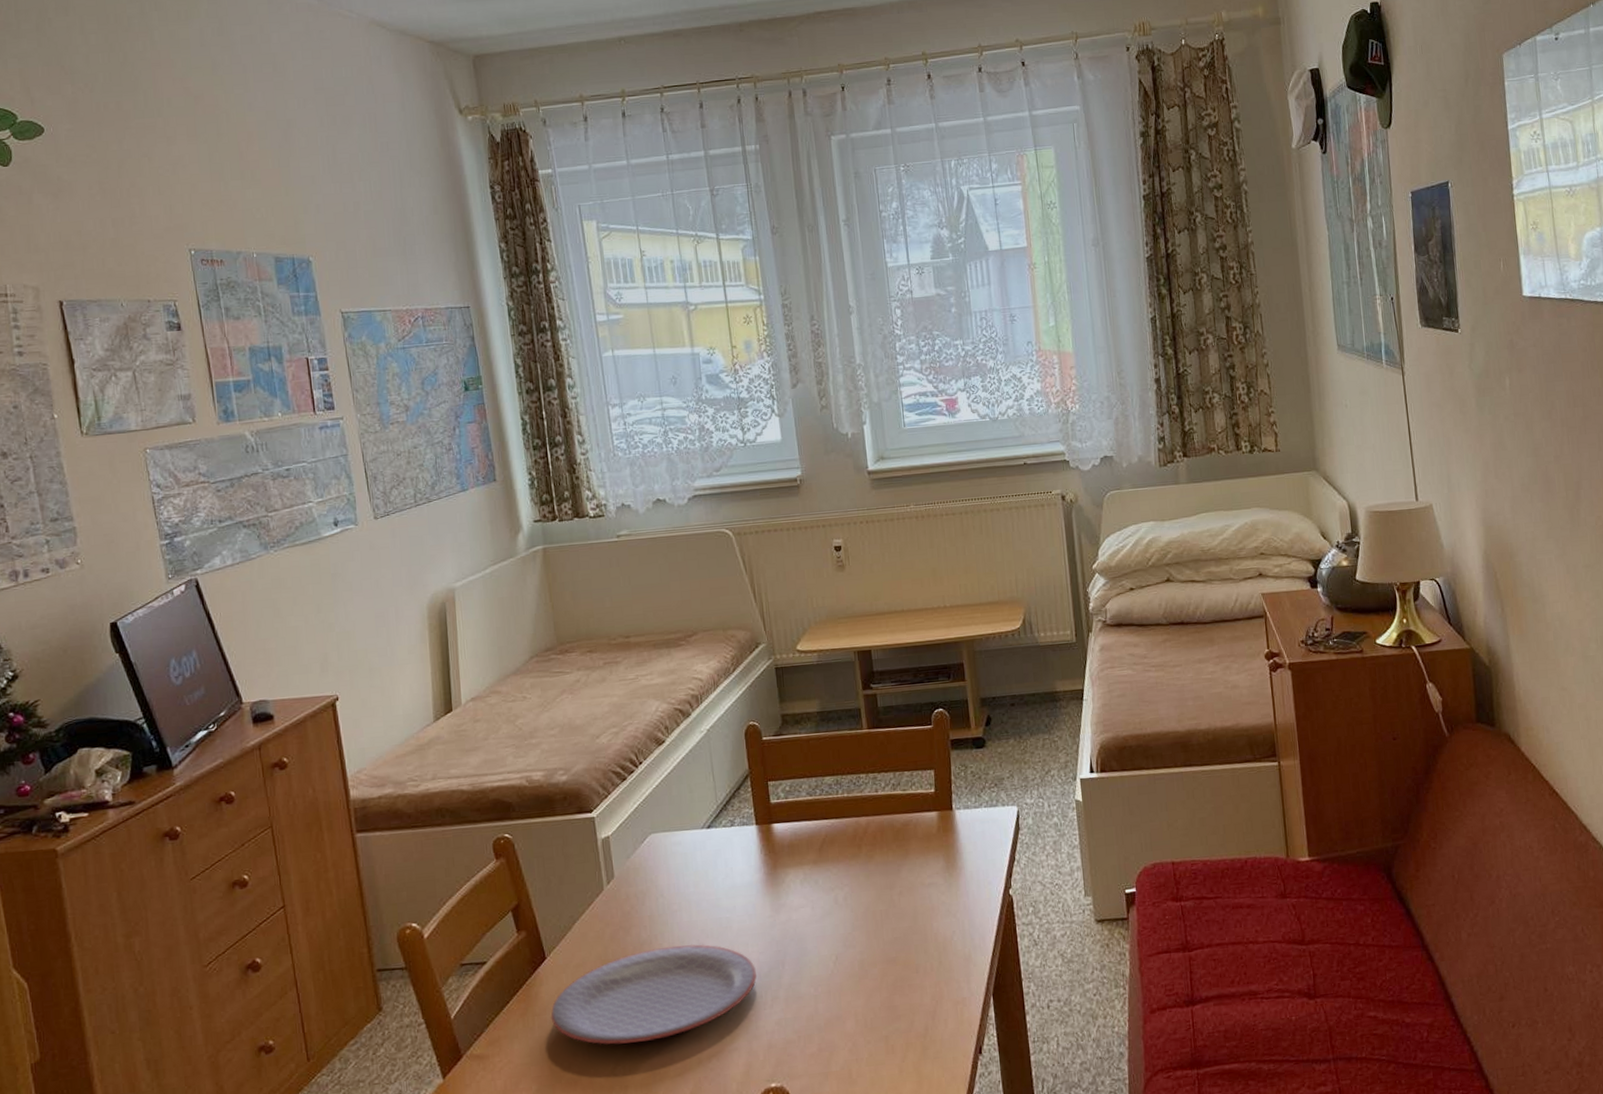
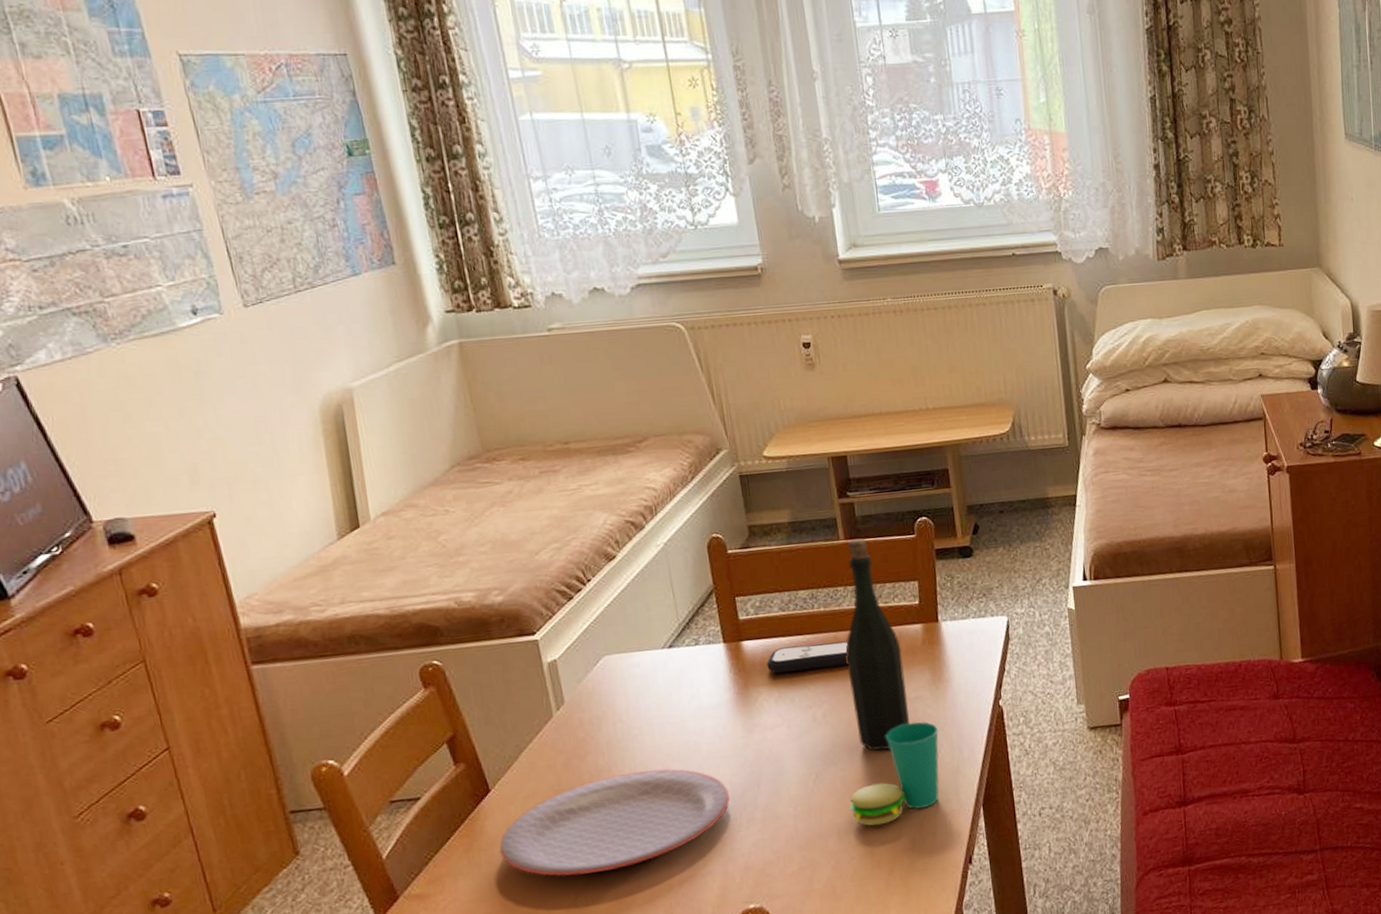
remote control: none [794,826,869,856] -> present [767,641,848,674]
bottle: none [866,728,924,935] -> present [845,538,909,750]
cup: none [866,907,952,1011] -> present [849,721,940,826]

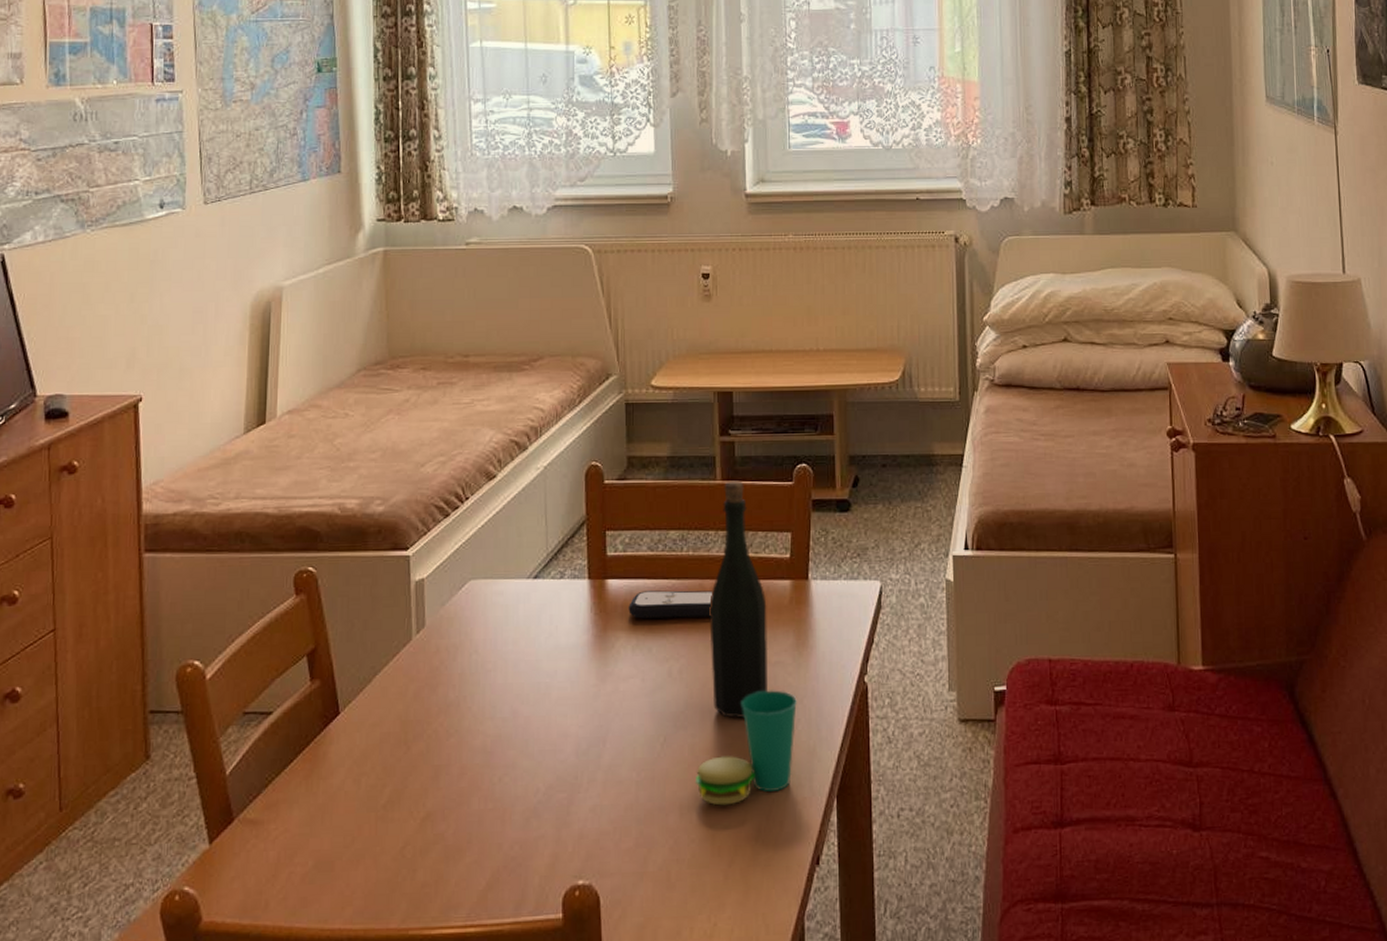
plate: present [499,768,730,877] -> none [338,710,573,820]

